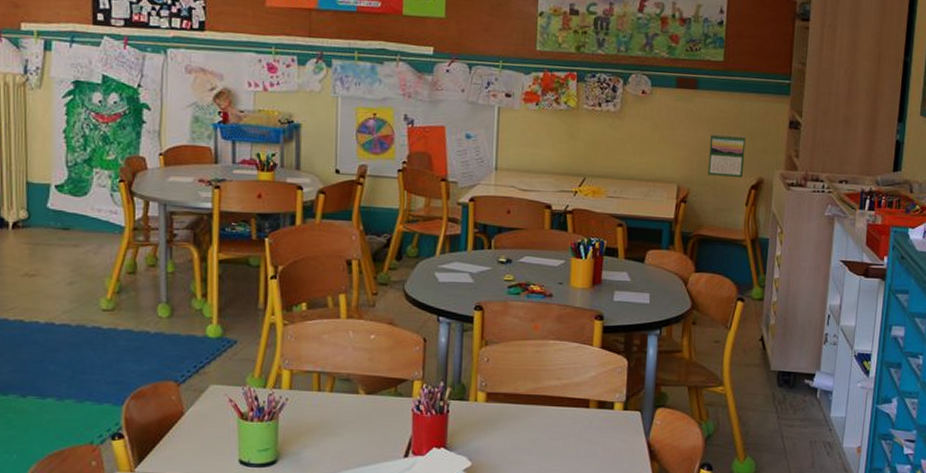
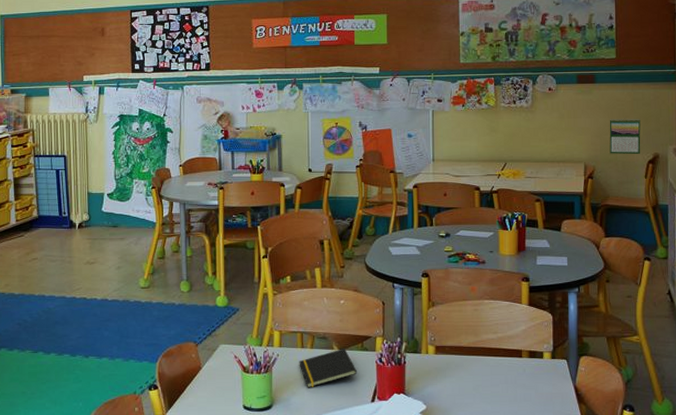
notepad: none [314,393,389,440] -> present [299,349,358,388]

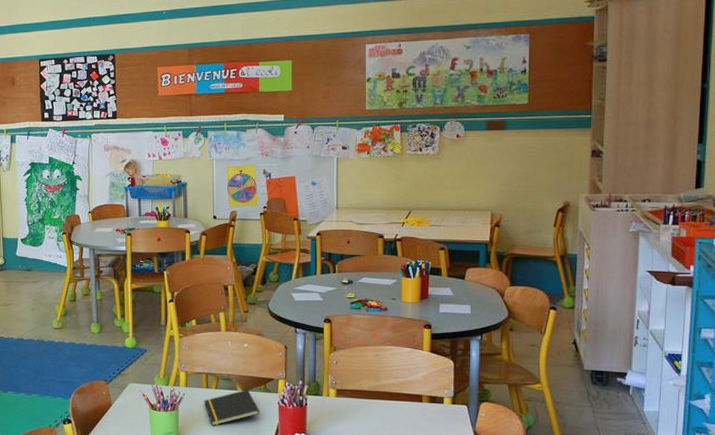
calendar: present [609,118,641,155] -> none [518,165,551,203]

